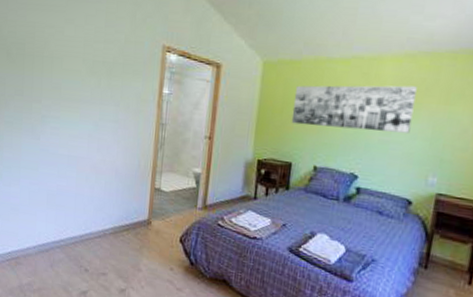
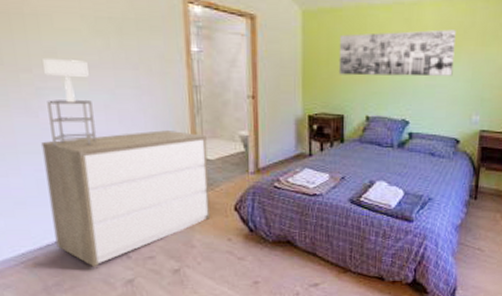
dresser: none [34,160,165,275] -> present [41,130,211,267]
table lamp: none [46,93,82,167] -> present [43,59,96,147]

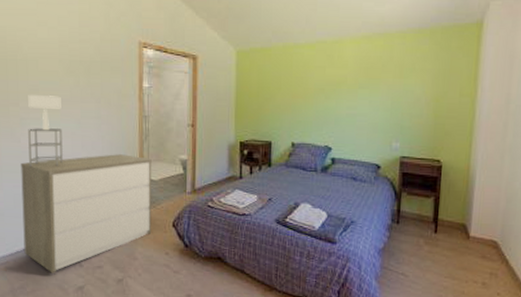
wall art: present [338,29,456,77] -> none [267,64,375,107]

